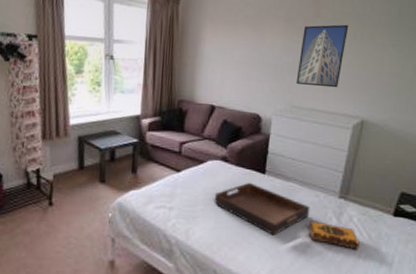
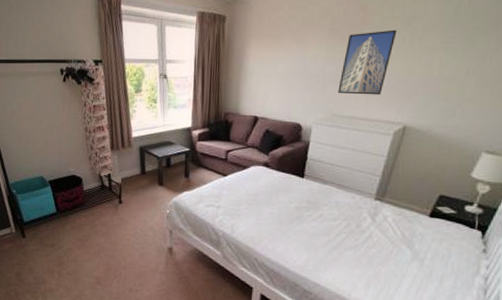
serving tray: present [214,182,310,236] -> none [256,185,346,232]
hardback book: present [310,220,360,250] -> none [344,219,393,246]

